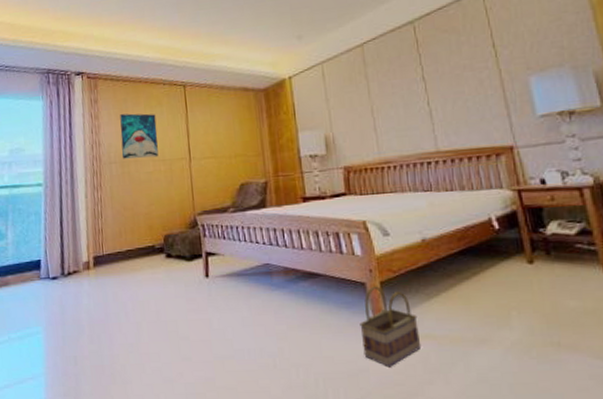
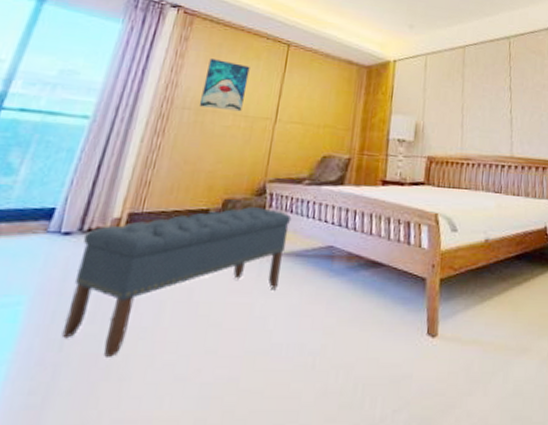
bench: none [66,238,228,367] -> present [61,207,292,357]
basket: present [360,286,422,367] -> none [410,283,469,374]

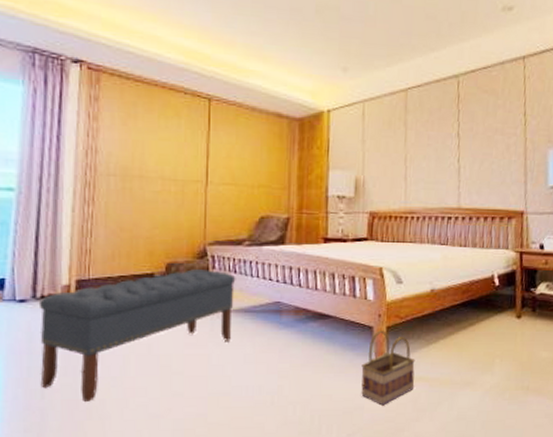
wall art: present [200,59,250,112] -> none [125,120,171,176]
basket: none [410,283,469,374] -> present [361,330,415,406]

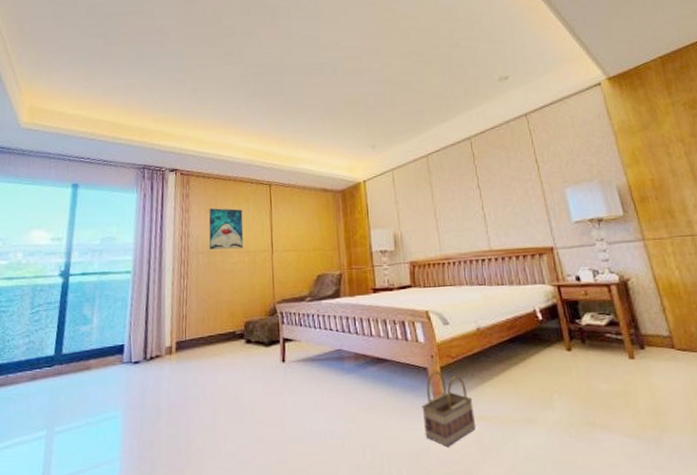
bench: present [38,269,236,402] -> none [148,325,302,451]
wall art: none [125,120,171,176] -> present [208,208,244,250]

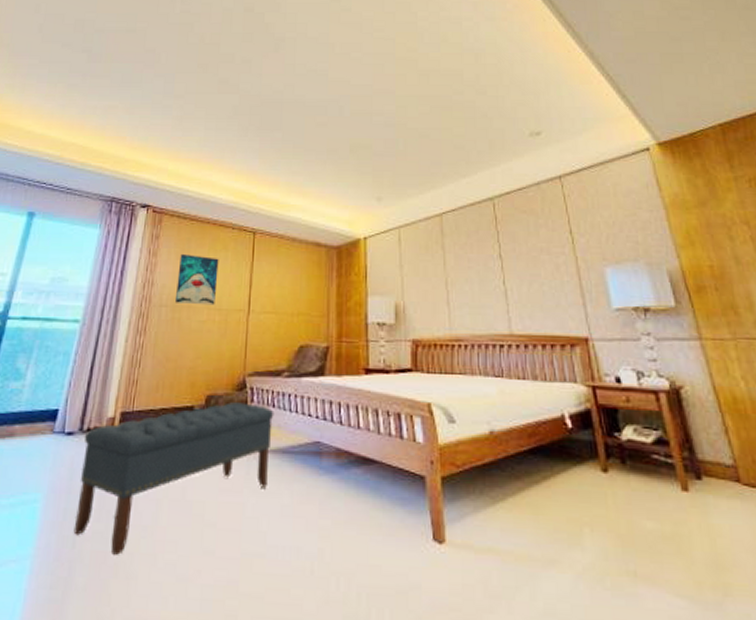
bench: none [148,325,302,451] -> present [73,402,274,555]
basket: present [422,371,476,447] -> none [415,481,483,586]

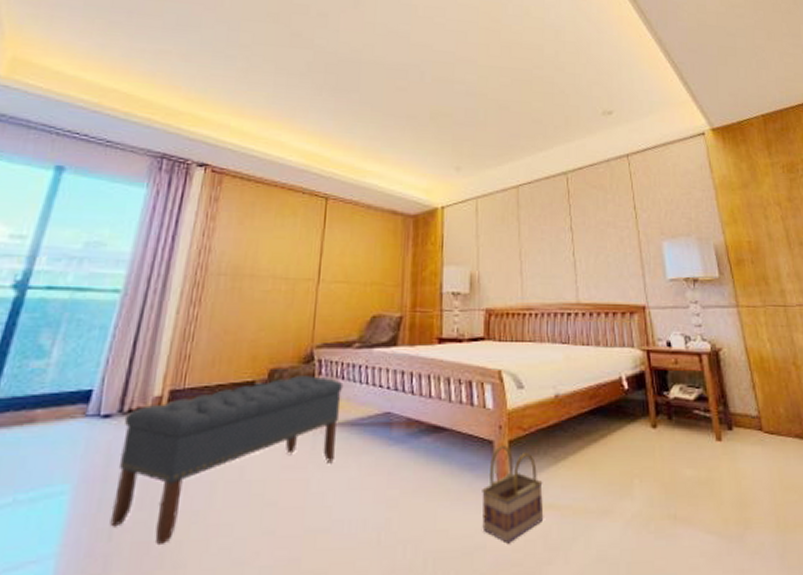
wall art: present [176,254,219,306] -> none [236,219,287,274]
basket: none [415,481,483,586] -> present [482,445,544,544]

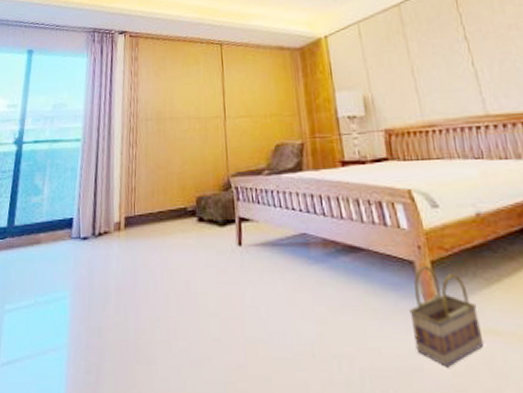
bench: present [109,376,344,544] -> none [97,201,262,343]

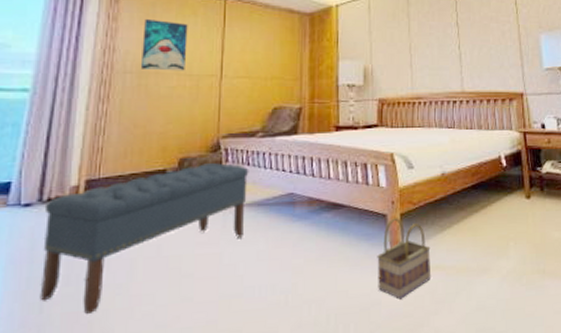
bench: none [97,201,262,343] -> present [39,163,249,314]
wall art: none [158,71,194,116] -> present [142,19,188,71]

